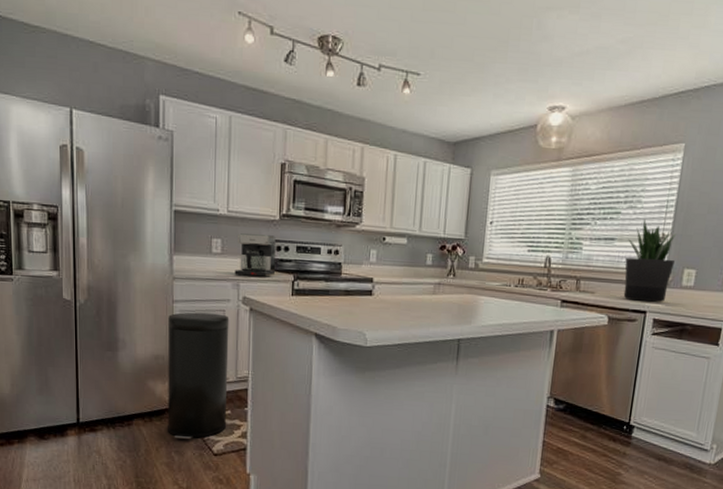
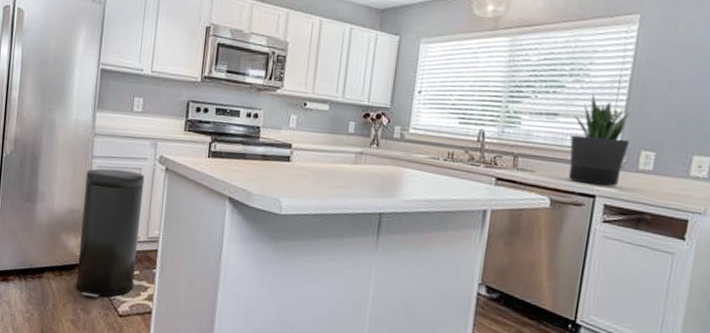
coffee maker: present [234,233,276,277] -> none [153,93,196,138]

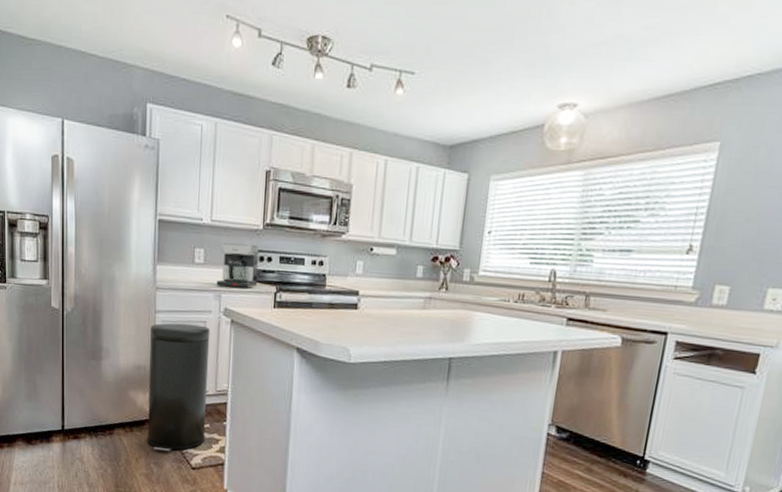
coffee maker: none [153,93,196,138] -> present [216,243,259,288]
planter: present [568,94,632,187] -> none [640,229,708,324]

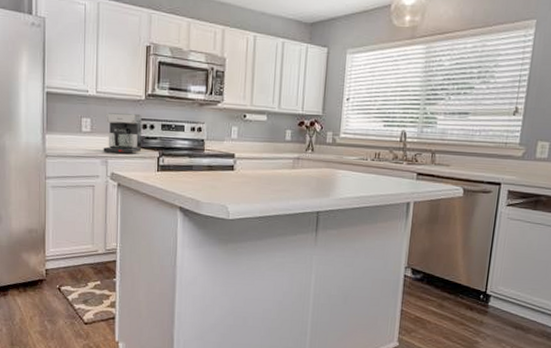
pedal bin: present [147,323,210,452] -> none [41,188,99,309]

